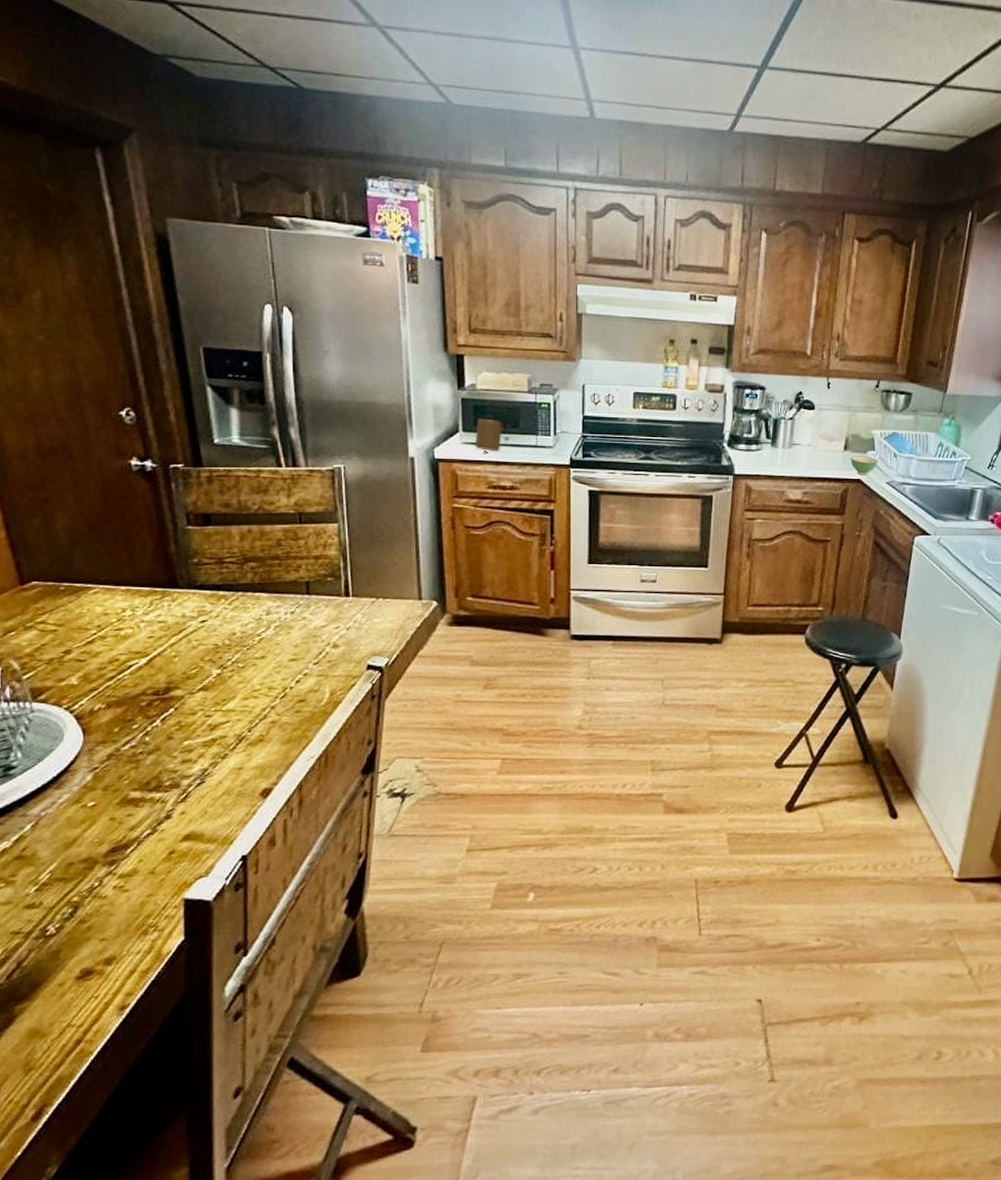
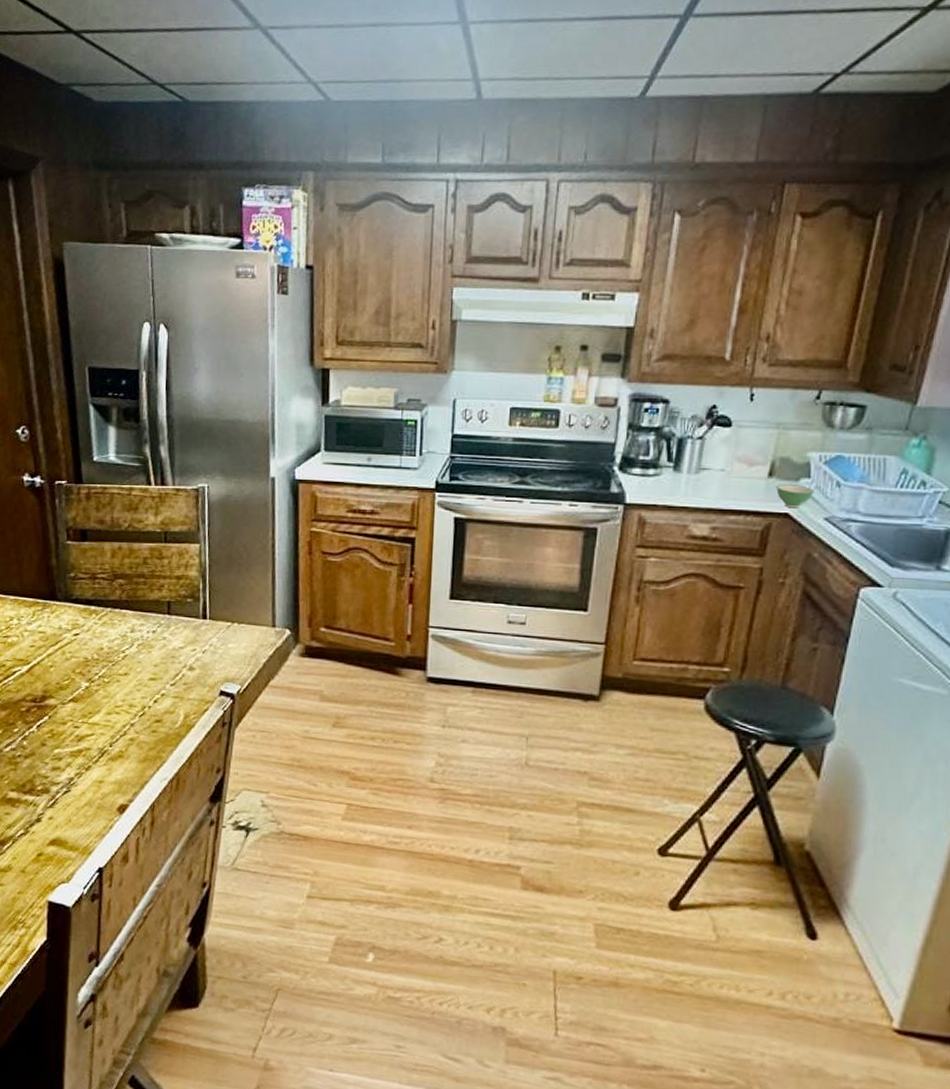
canister: present [476,414,511,453] -> none [337,433,375,474]

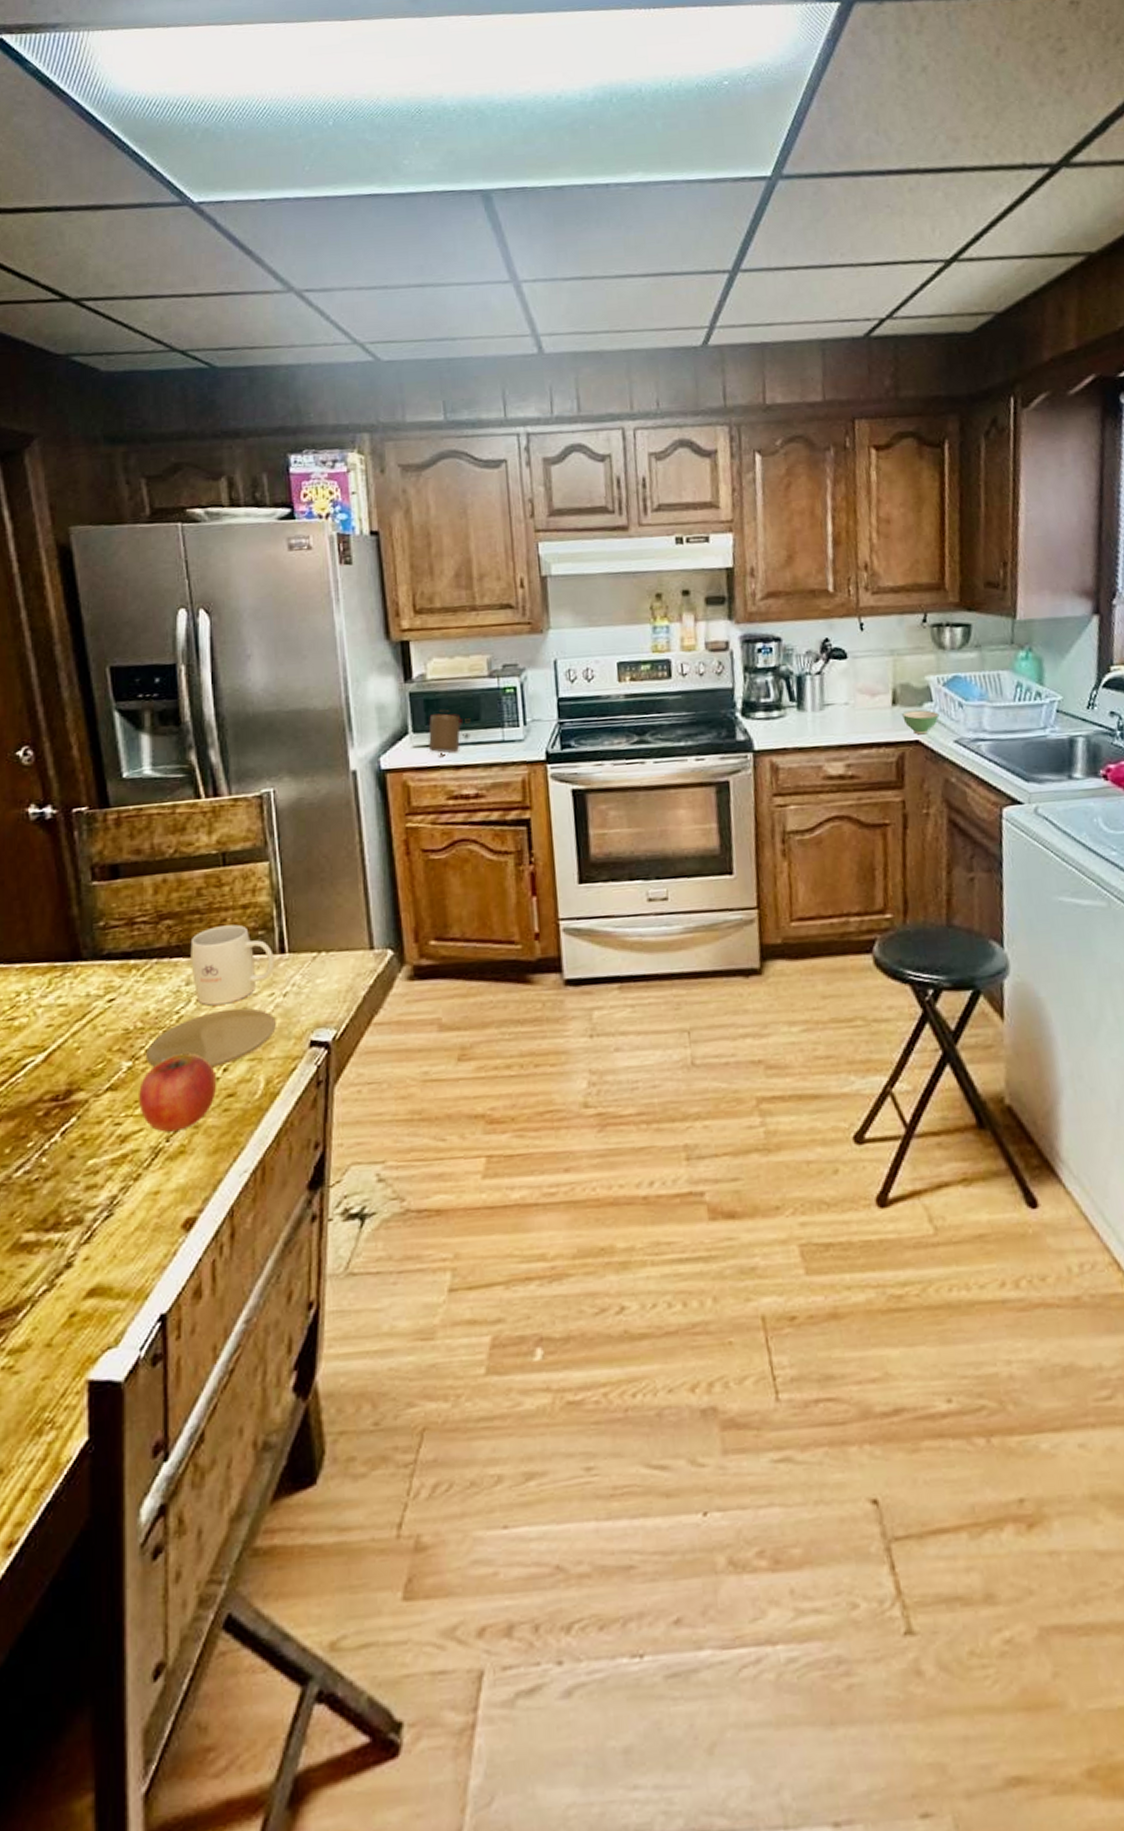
fruit: none [92,683,149,741] -> present [139,1053,217,1133]
plate: none [98,655,195,699] -> present [145,1007,276,1068]
mug: none [135,590,199,652] -> present [190,924,276,1006]
canister: none [337,433,375,474] -> present [429,709,471,757]

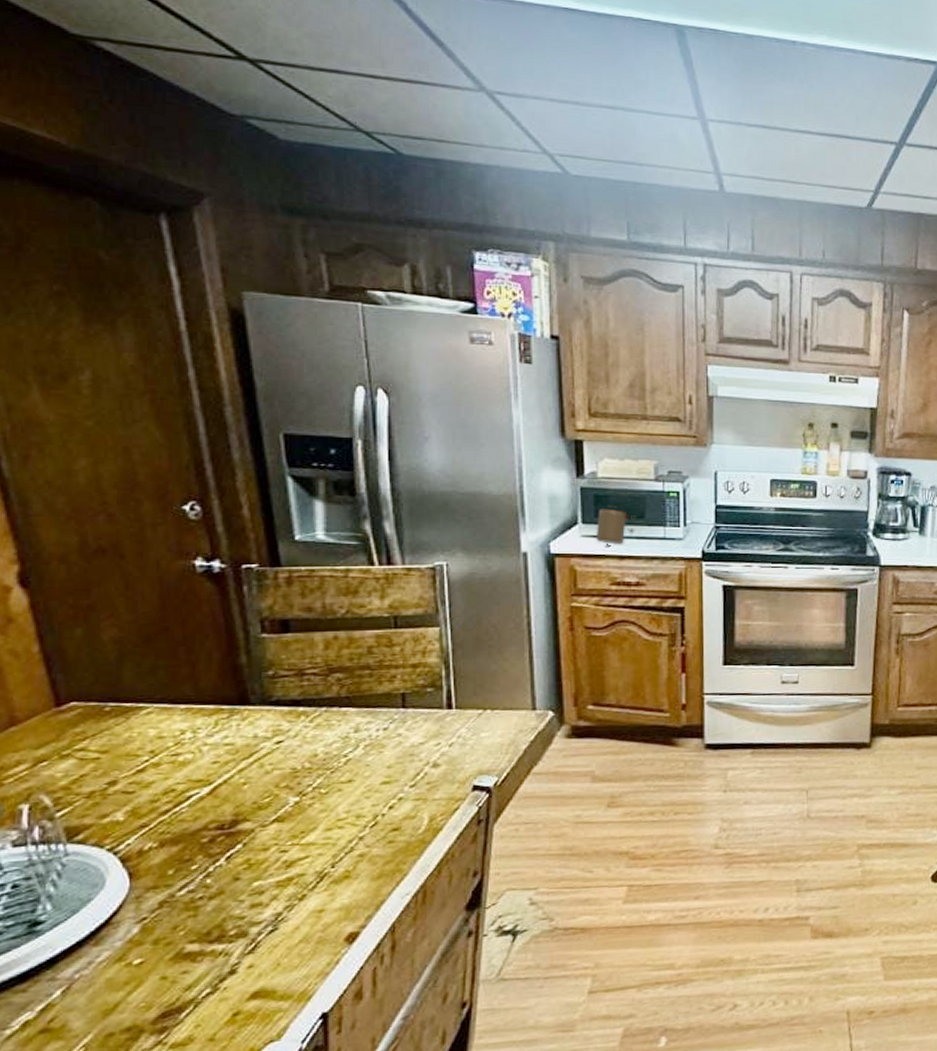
fruit: present [139,1053,217,1133] -> none [305,792,383,860]
plate: present [145,1007,276,1068] -> none [312,754,441,805]
mug: present [190,924,276,1006] -> none [360,681,443,751]

